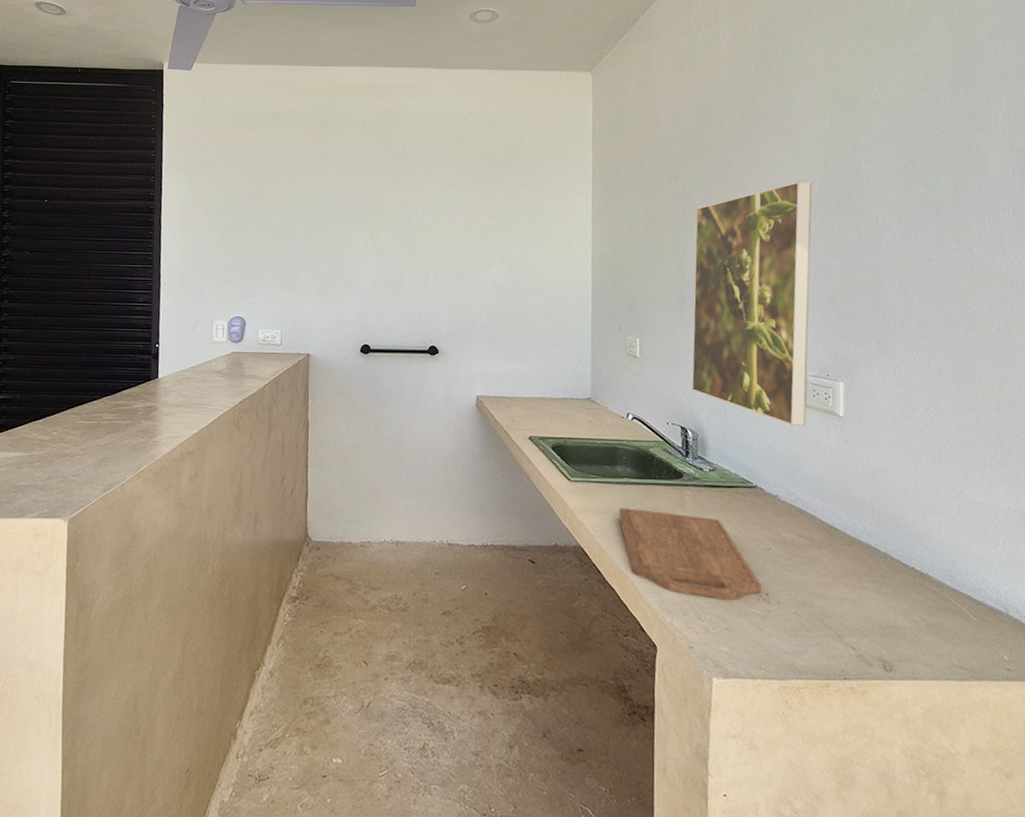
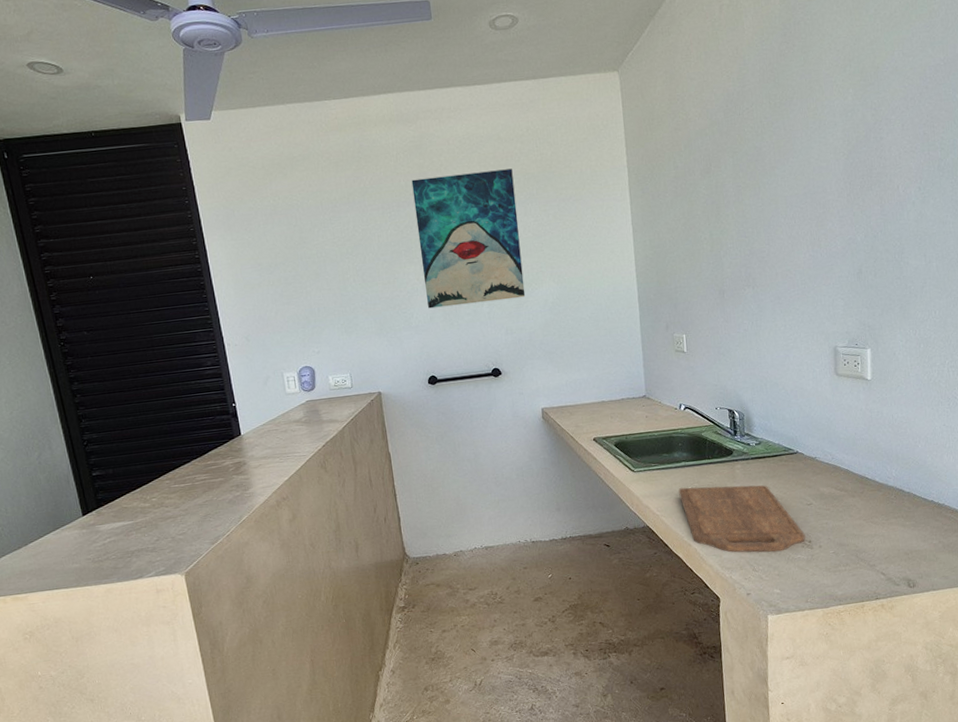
wall art: none [372,148,475,277] -> present [411,168,526,309]
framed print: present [691,181,813,426] -> none [729,159,839,395]

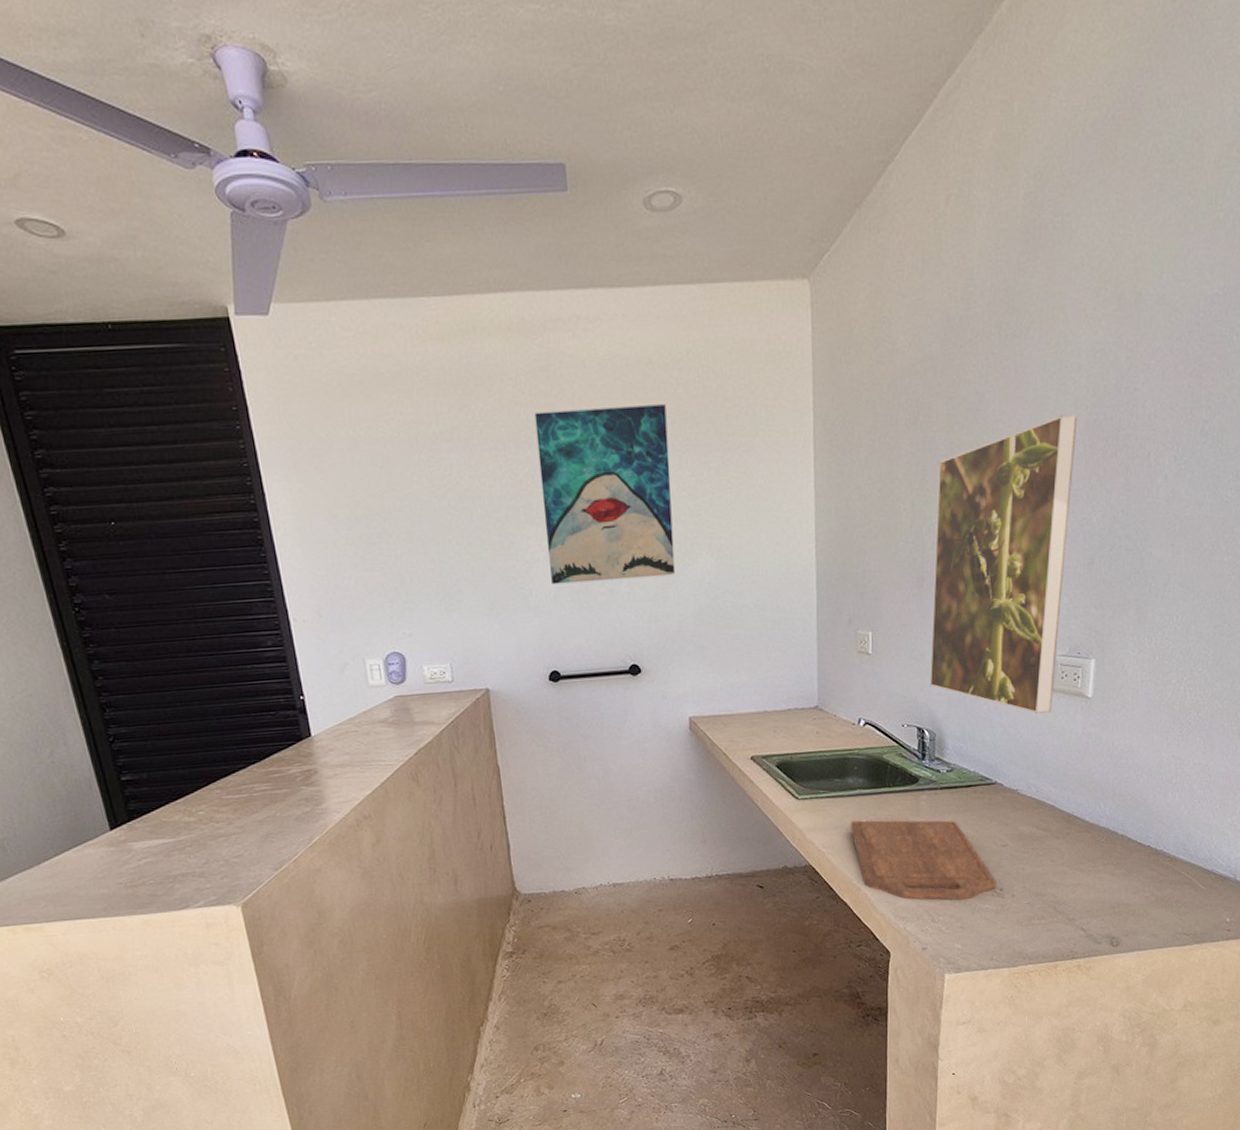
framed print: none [729,159,839,395] -> present [929,414,1078,714]

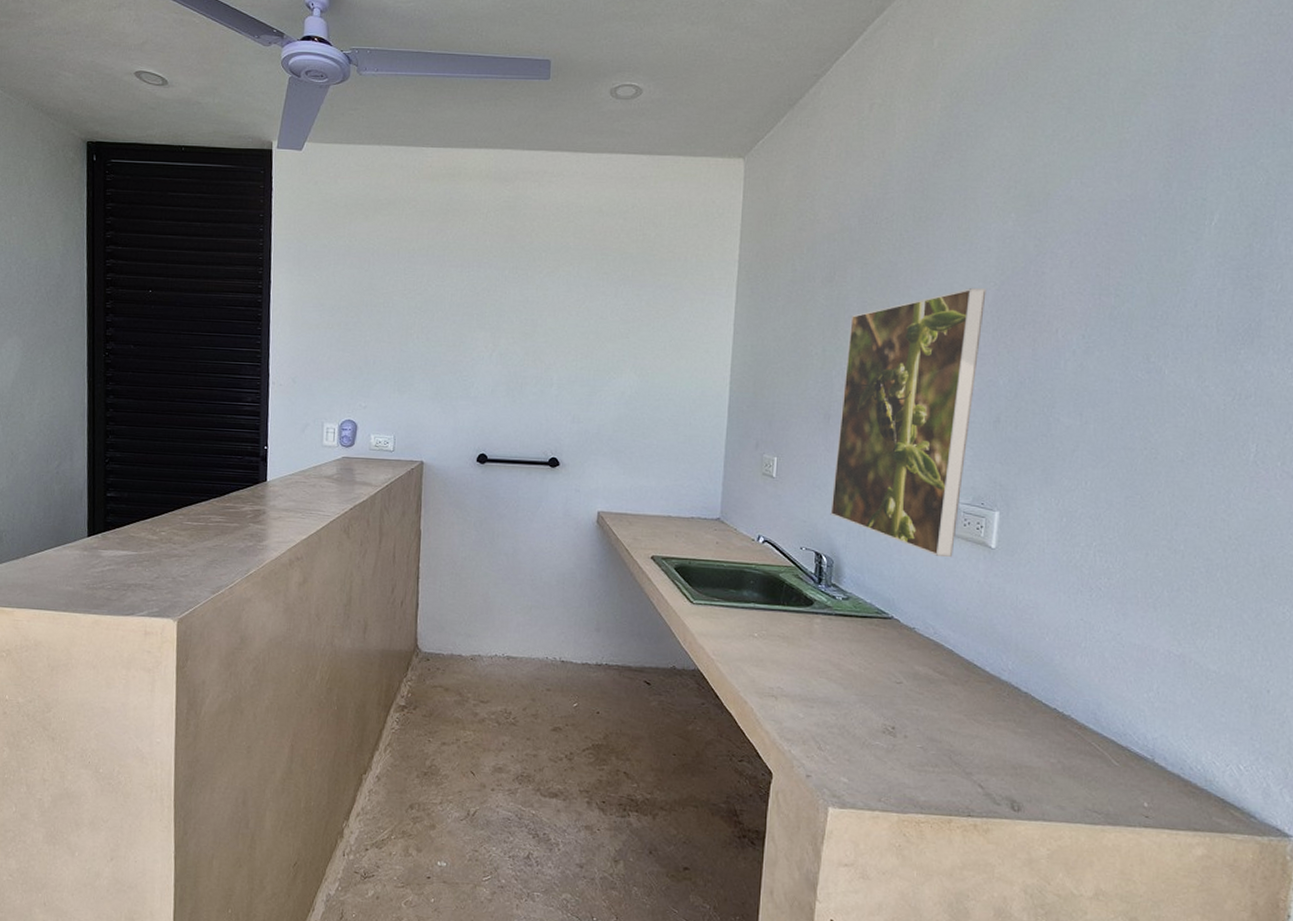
wall art: present [534,404,676,585] -> none [492,241,609,386]
cutting board: present [850,820,996,901] -> none [741,633,888,733]

